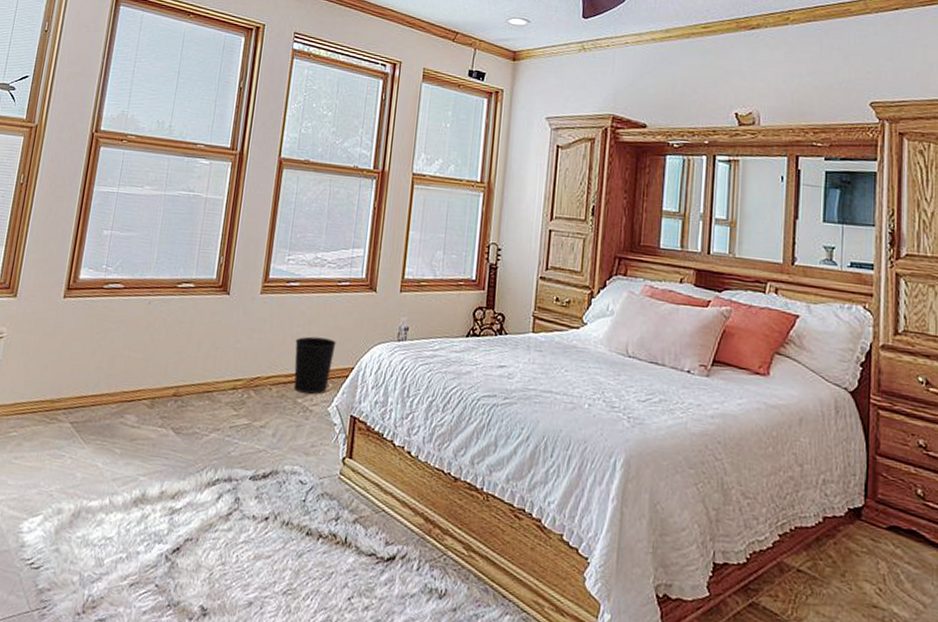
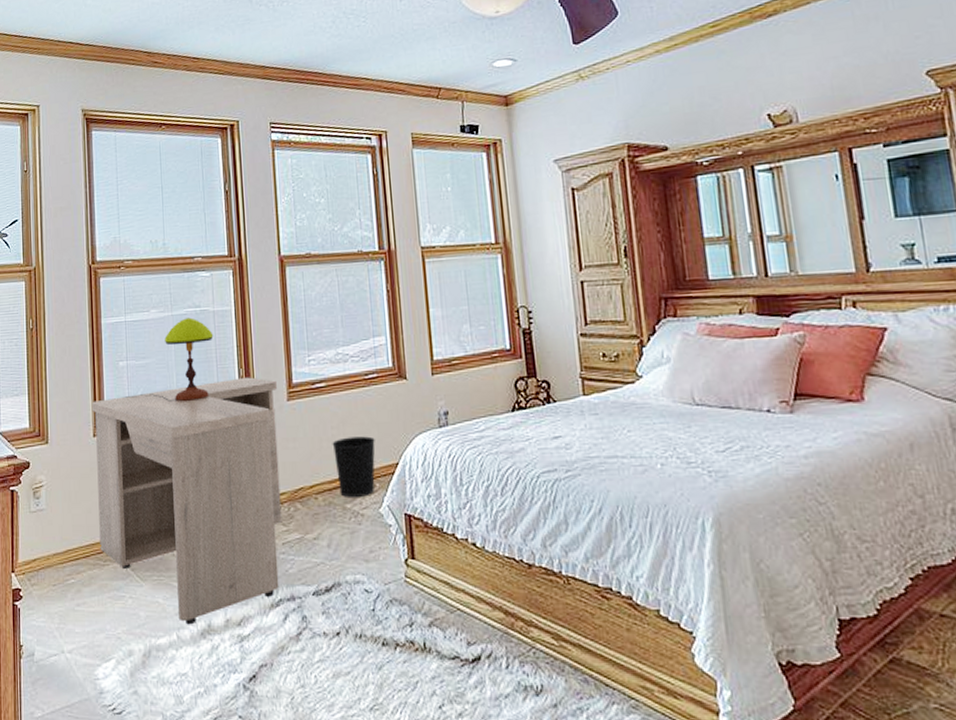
desk: none [49,263,254,492] -> present [91,377,282,625]
table lamp: none [102,199,202,279] -> present [124,317,214,401]

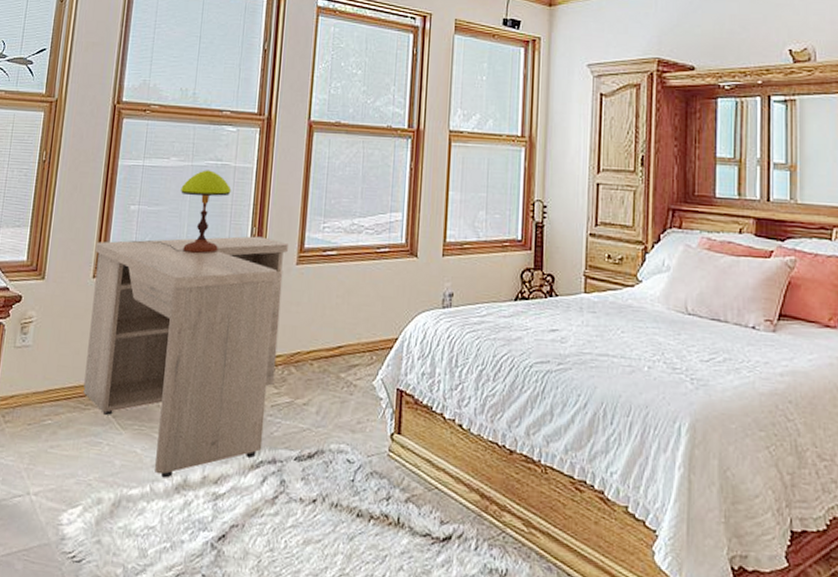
wastebasket: present [332,436,375,498] -> none [335,307,378,369]

